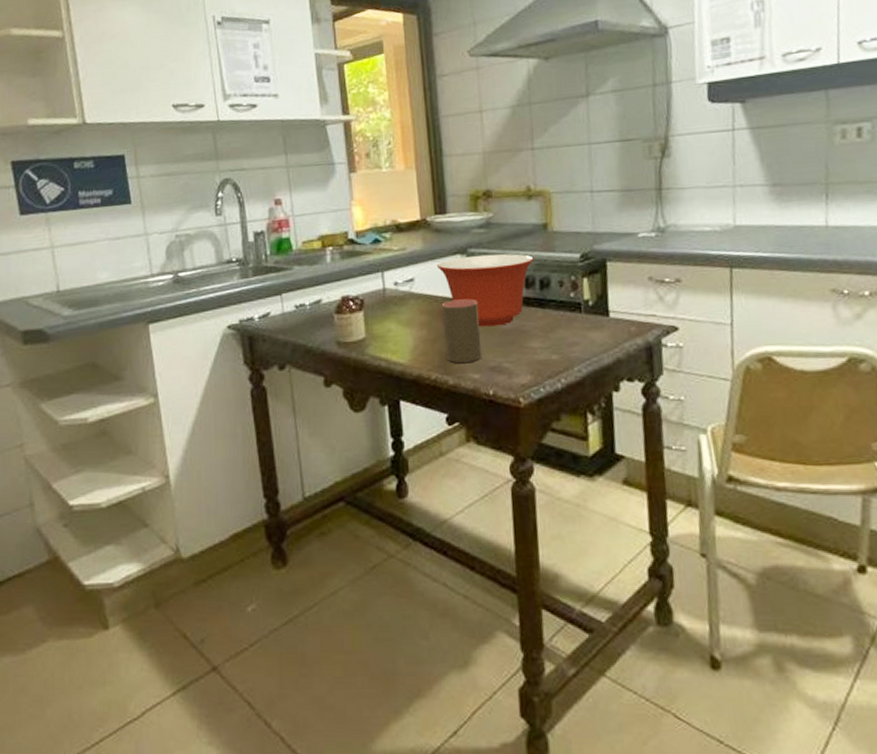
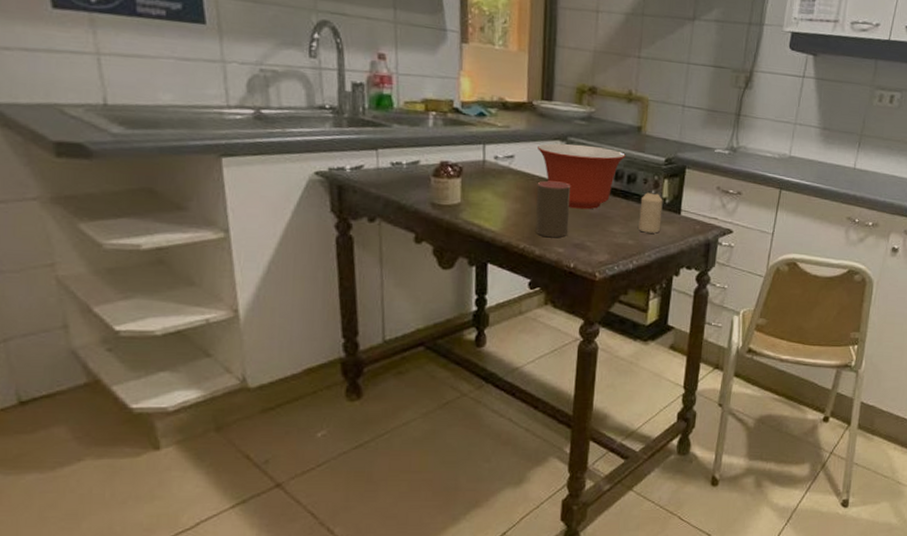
candle: none [558,295,587,344] -> present [638,192,663,234]

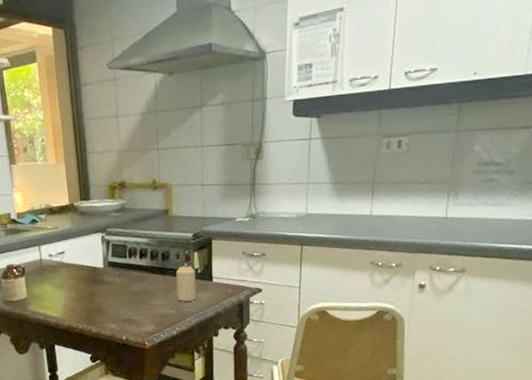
cup: present [535,180,570,237] -> none [87,268,118,316]
mixing bowl: present [538,143,626,210] -> none [83,232,157,289]

